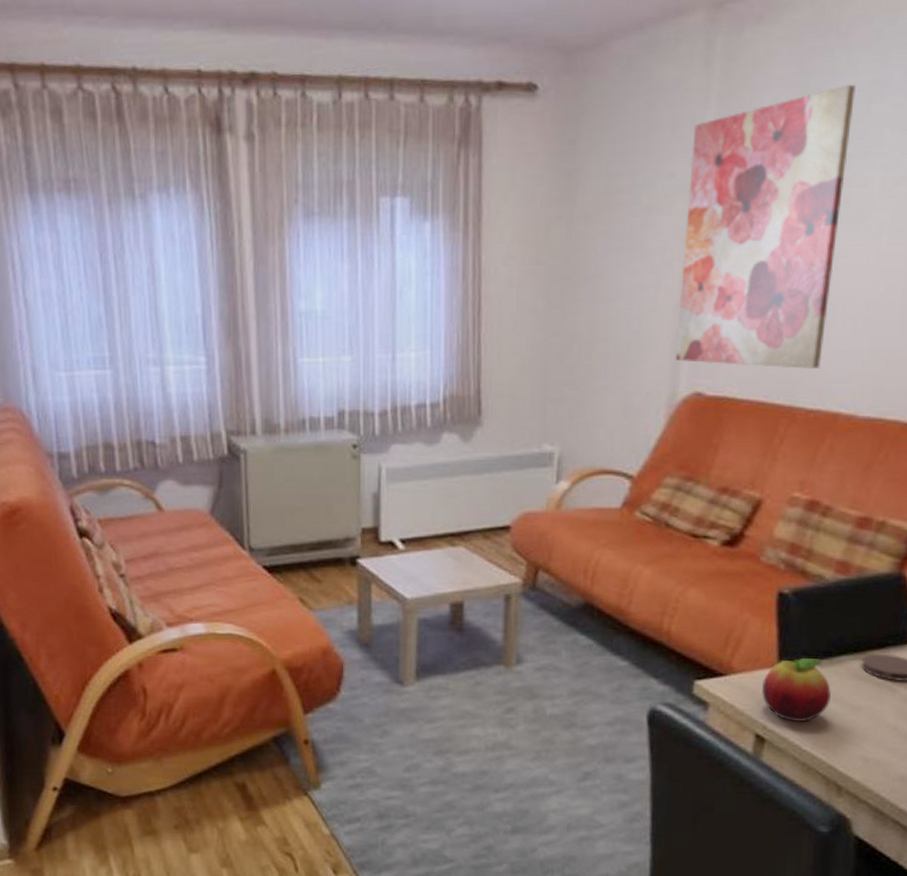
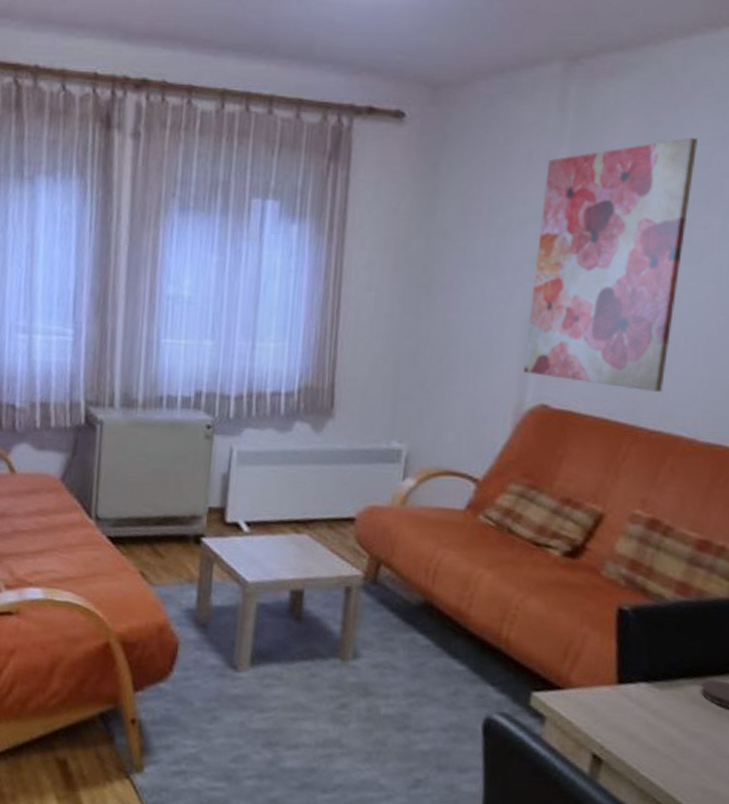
fruit: present [762,658,831,723] -> none [600,678,670,746]

